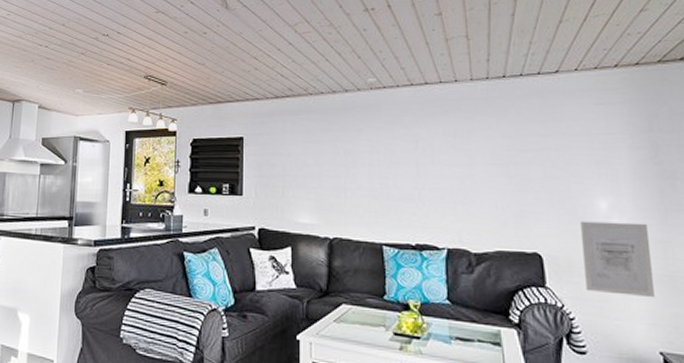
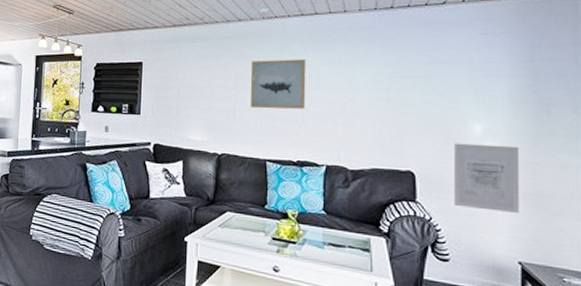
wall art: none [360,132,422,187] -> present [249,59,307,109]

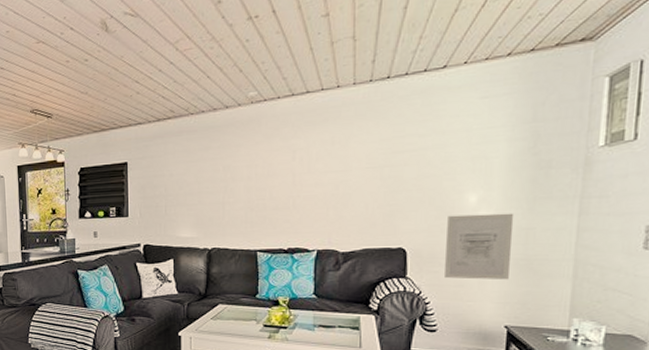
wall art: present [249,59,307,109] -> none [239,143,297,200]

